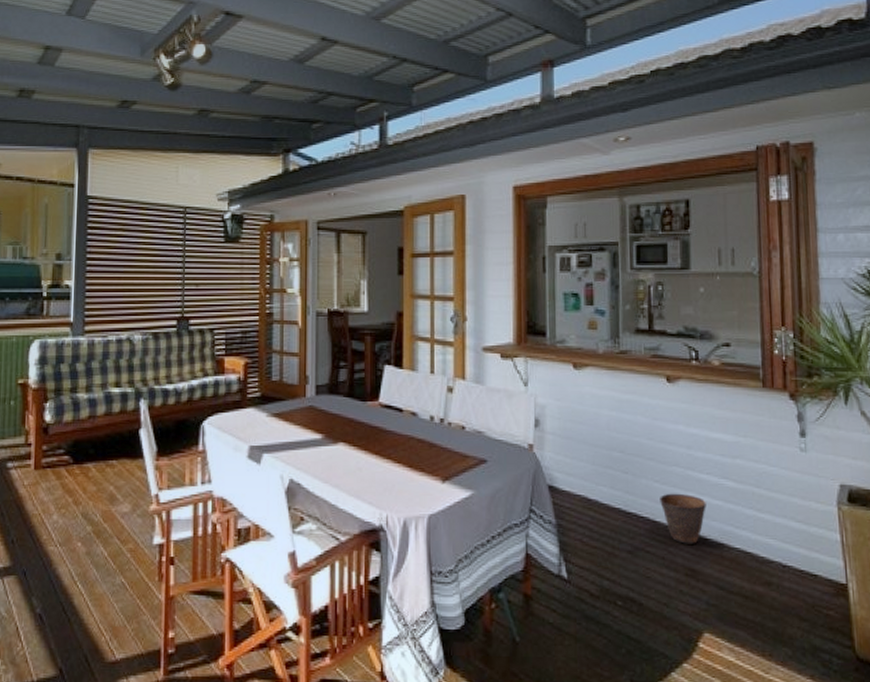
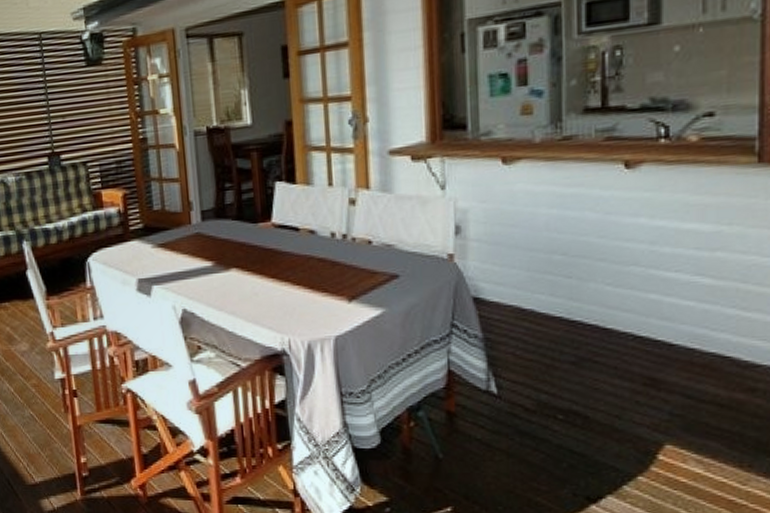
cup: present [660,493,706,544] -> none [612,295,673,352]

